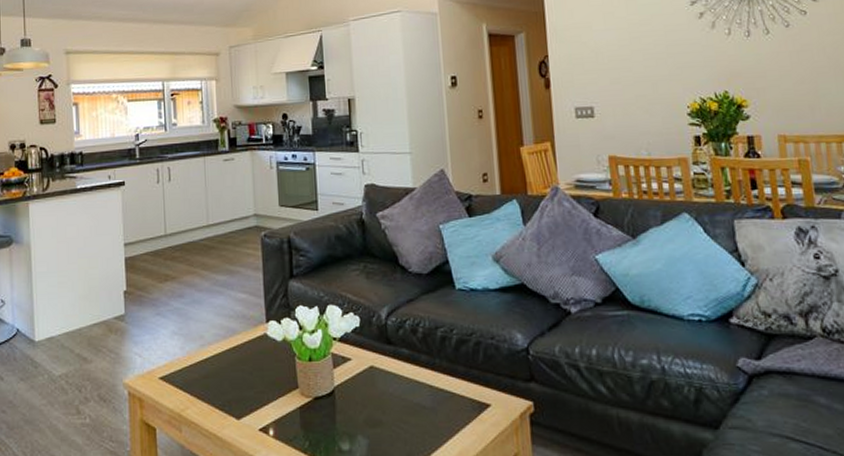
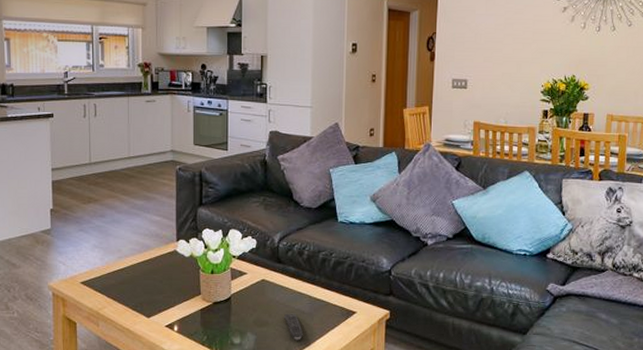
remote control: none [401,408,428,445] -> present [284,313,304,341]

